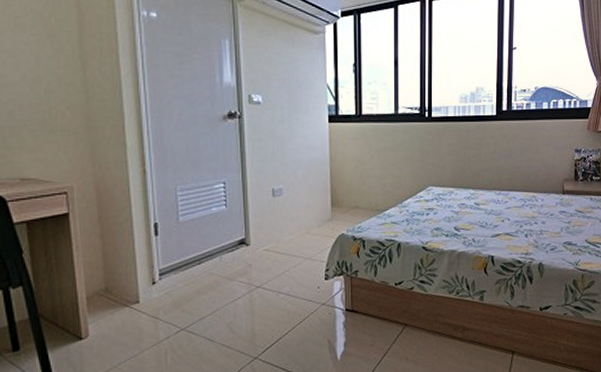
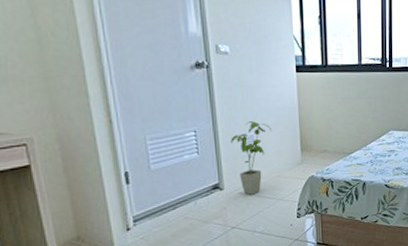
house plant: none [259,174,302,252] -> present [231,121,272,195]

